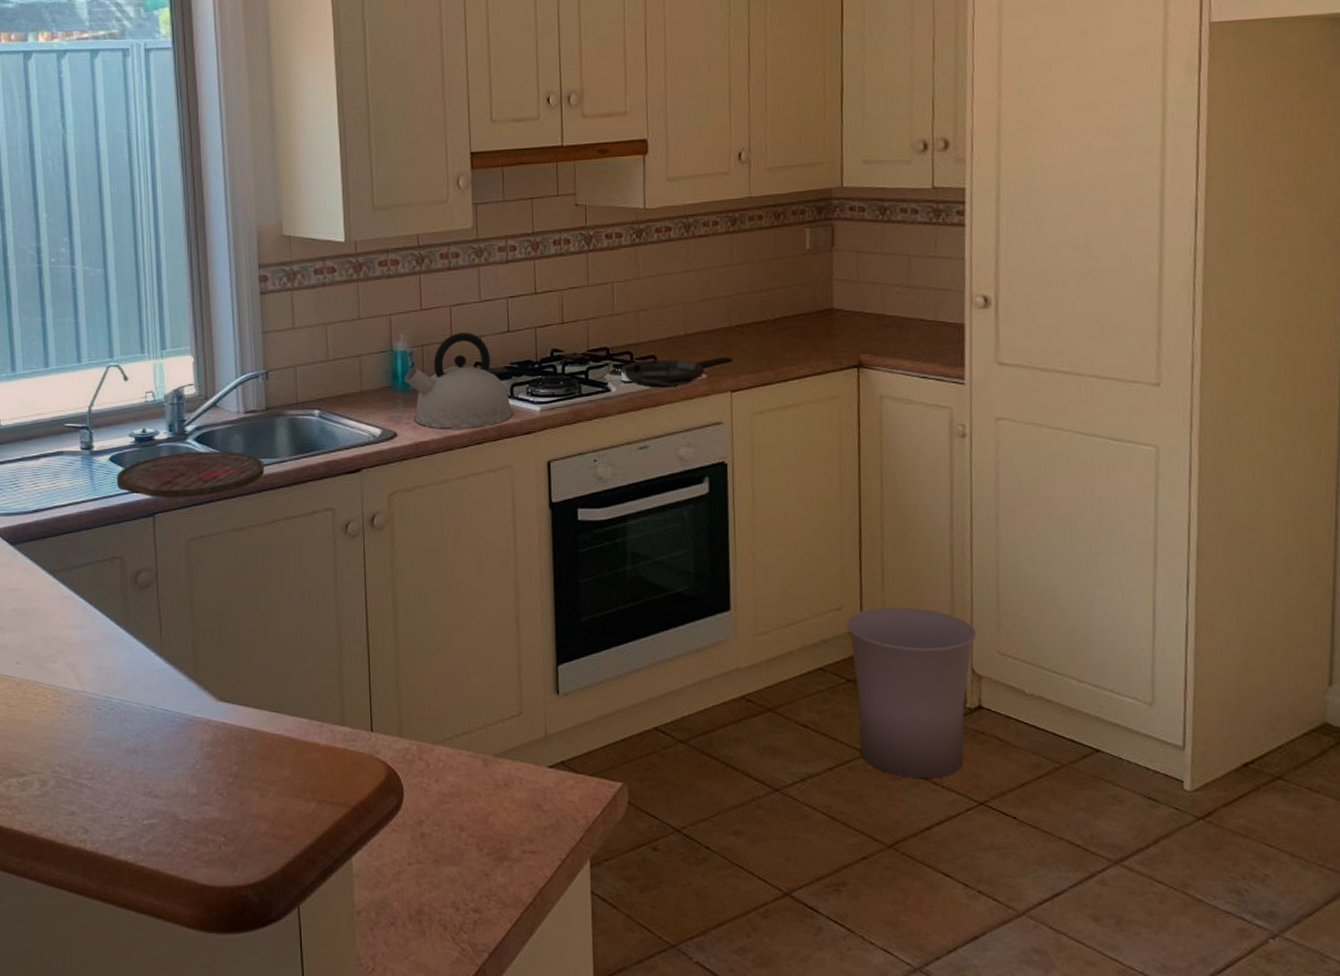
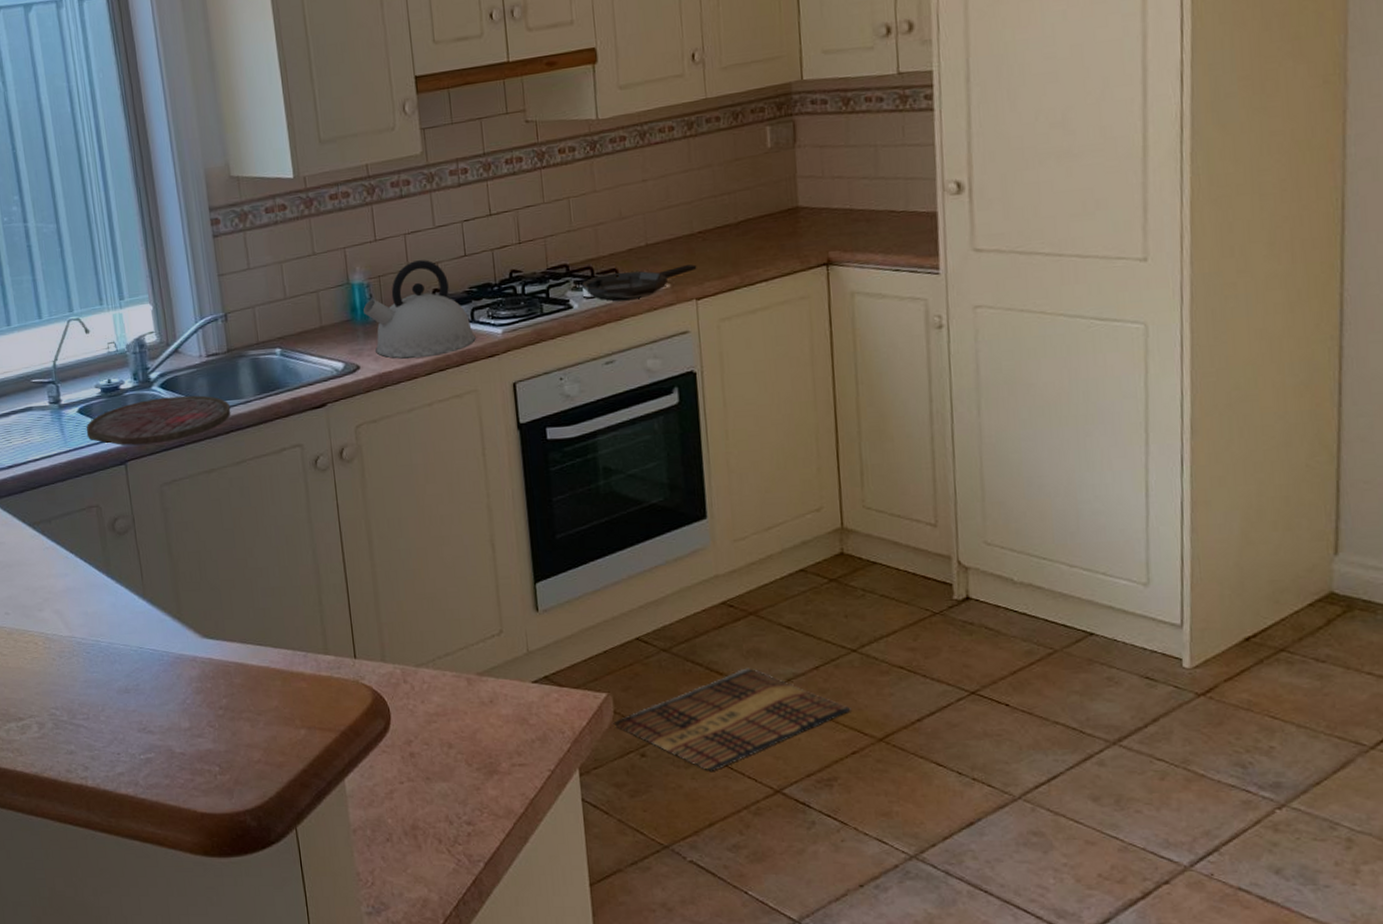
doormat: none [625,765,863,869] -> present [612,668,851,771]
waste bin: present [846,607,977,778] -> none [826,503,962,672]

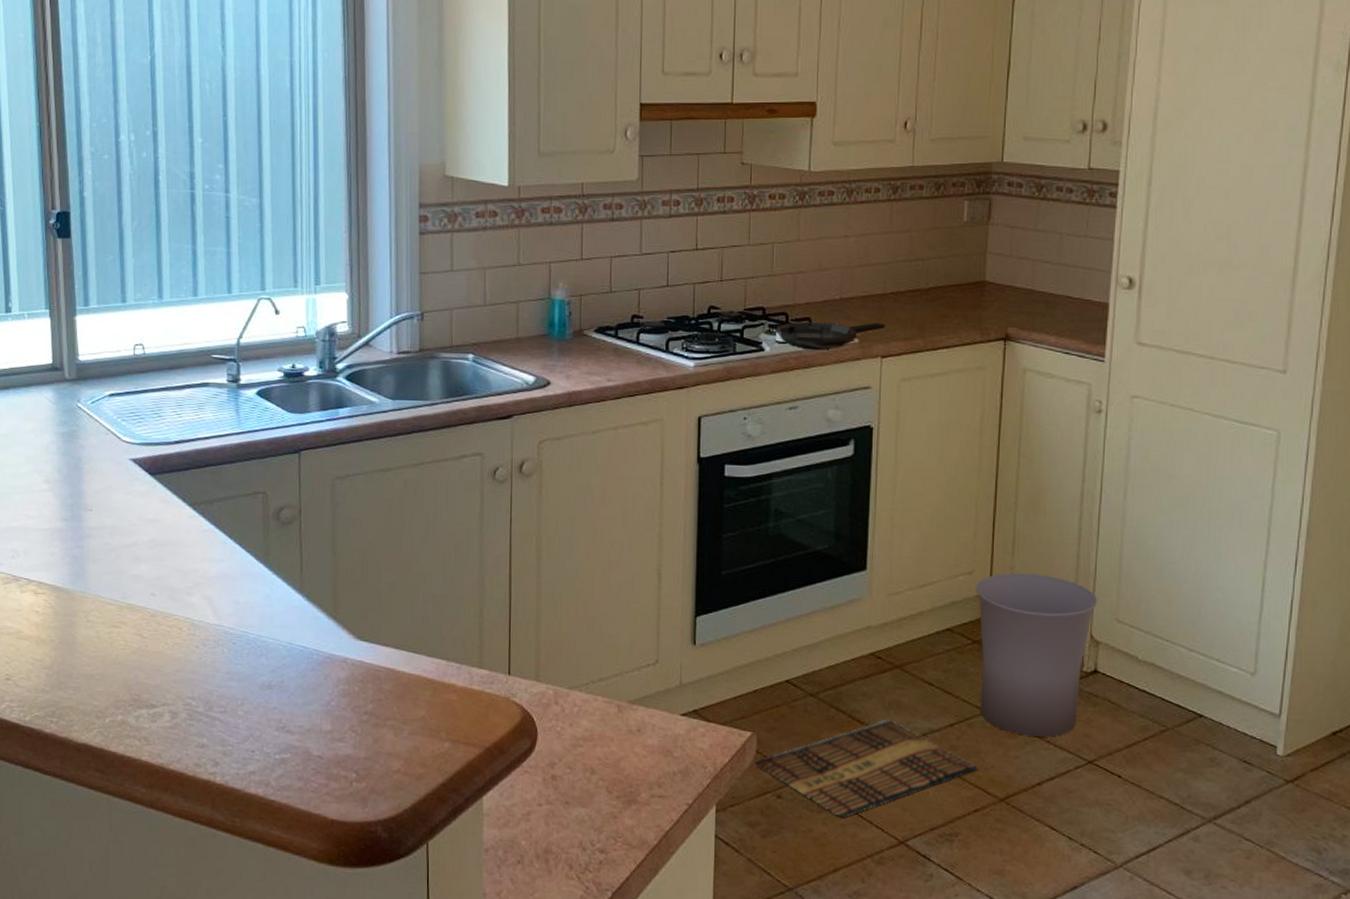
cutting board: present [86,395,231,446] -> none [262,389,415,436]
kettle: present [363,260,476,360] -> none [561,284,668,382]
waste bin: none [826,503,962,672] -> present [976,573,1098,737]

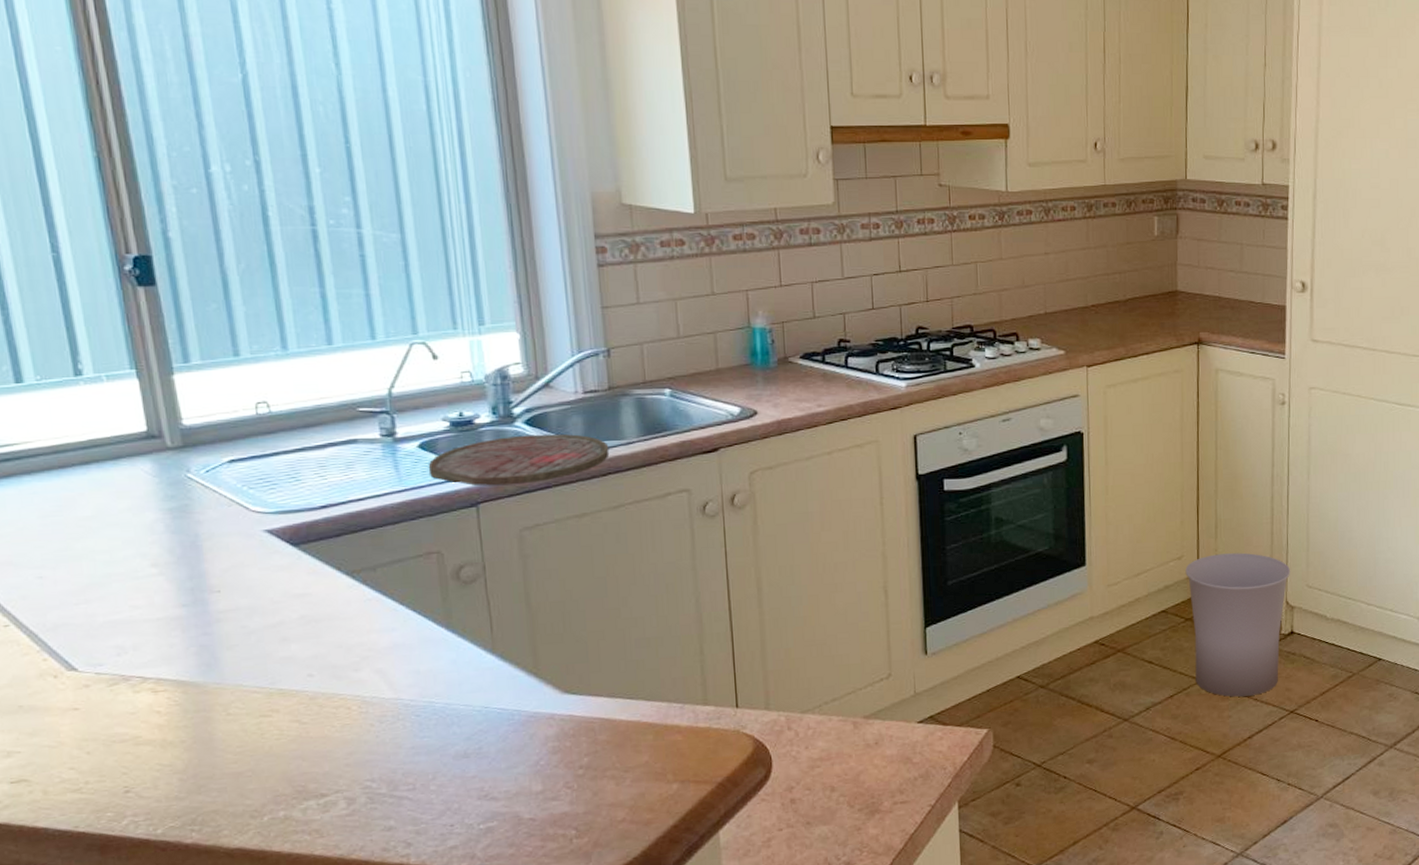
cutting board: none [262,389,415,436] -> present [428,433,610,487]
doormat: present [753,719,978,818] -> none [991,699,1197,795]
frying pan: present [776,321,886,350] -> none [985,334,1089,364]

